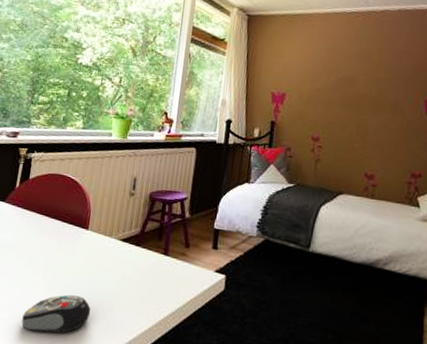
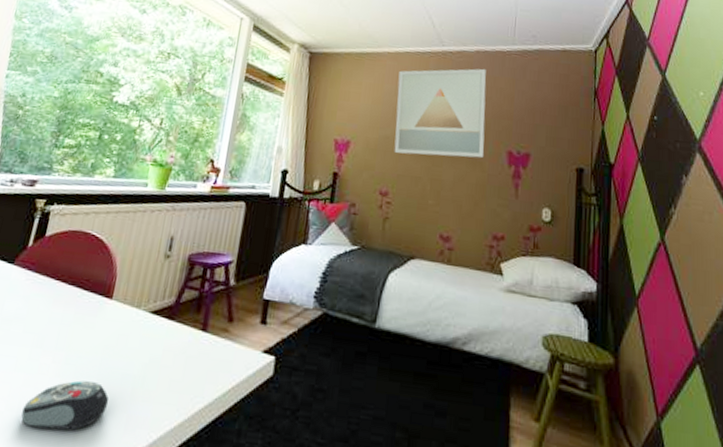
wall art: none [324,26,407,107] -> present [394,68,487,158]

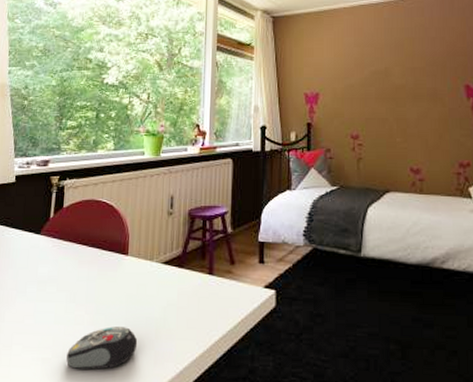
wall art: present [394,68,487,158] -> none [356,11,444,99]

